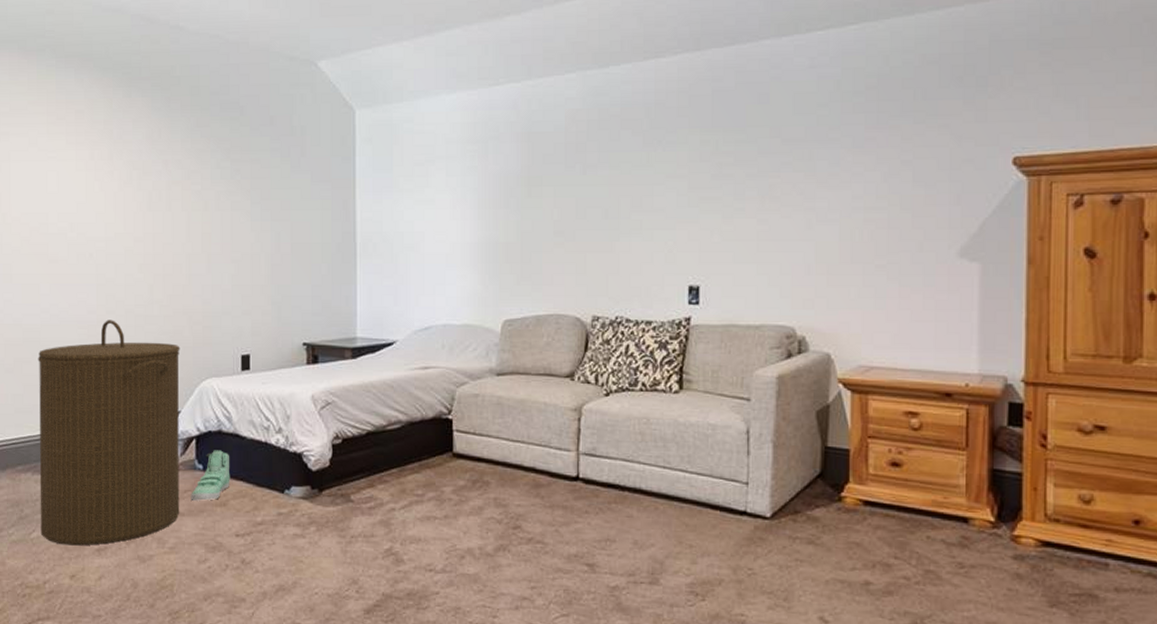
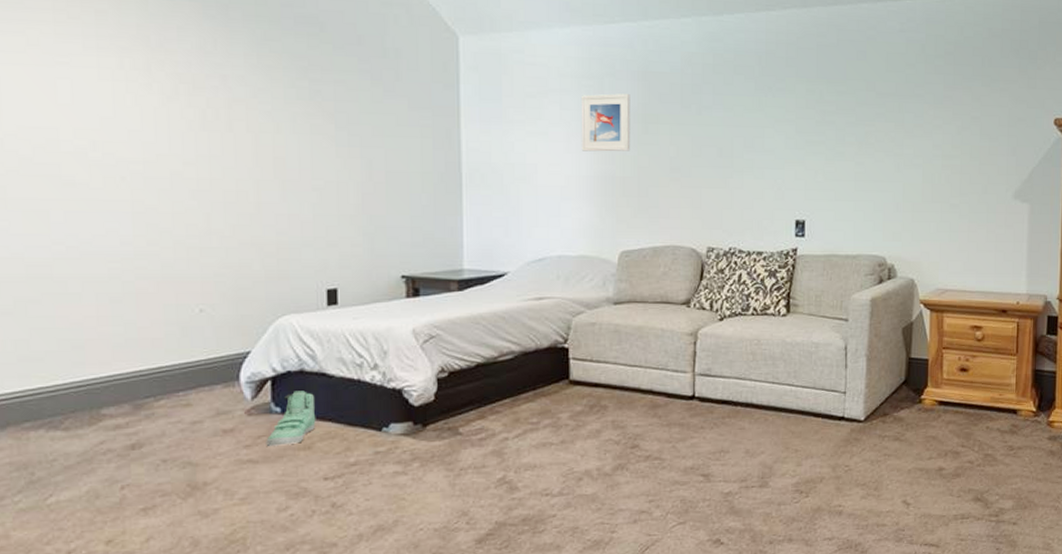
laundry hamper: present [38,320,181,546] -> none [49,252,253,508]
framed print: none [466,157,514,218] -> present [581,93,631,152]

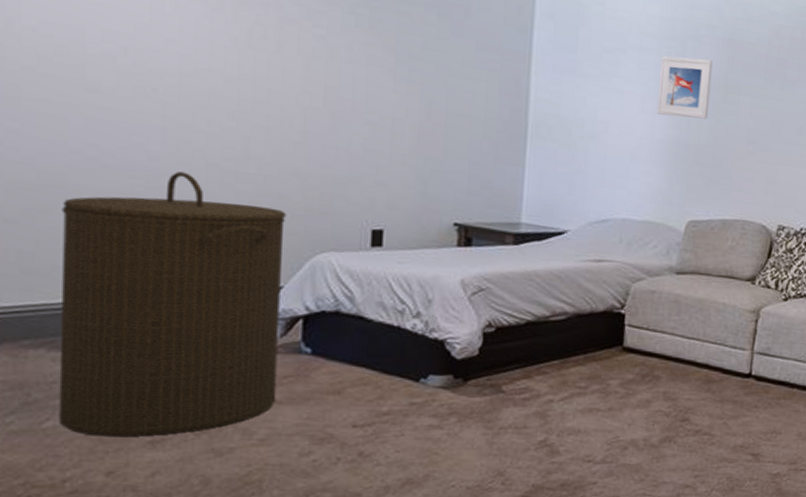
laundry hamper: none [49,252,253,508] -> present [59,171,287,437]
sneaker: present [266,391,316,446] -> none [292,332,349,388]

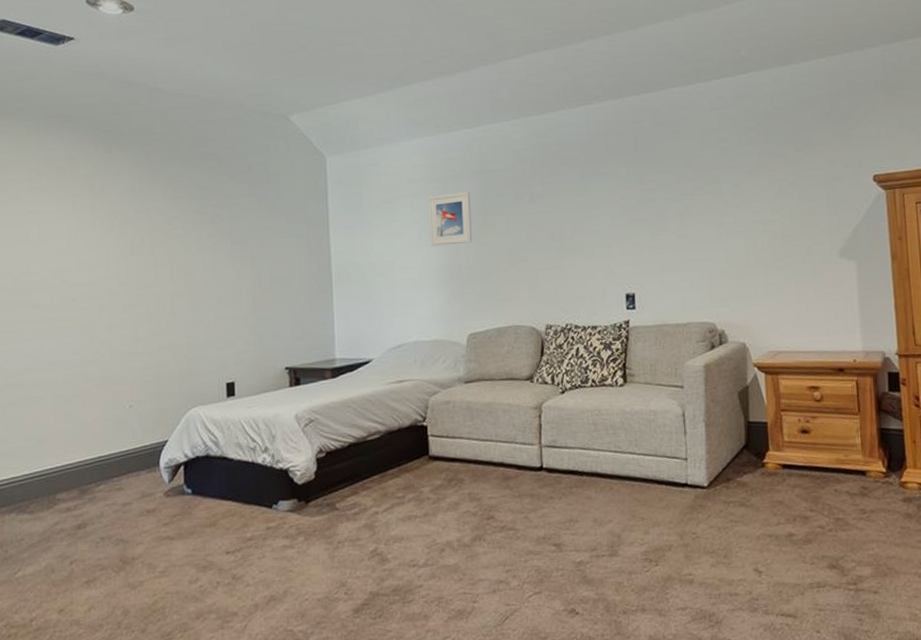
laundry hamper: present [59,171,287,437] -> none [21,359,170,581]

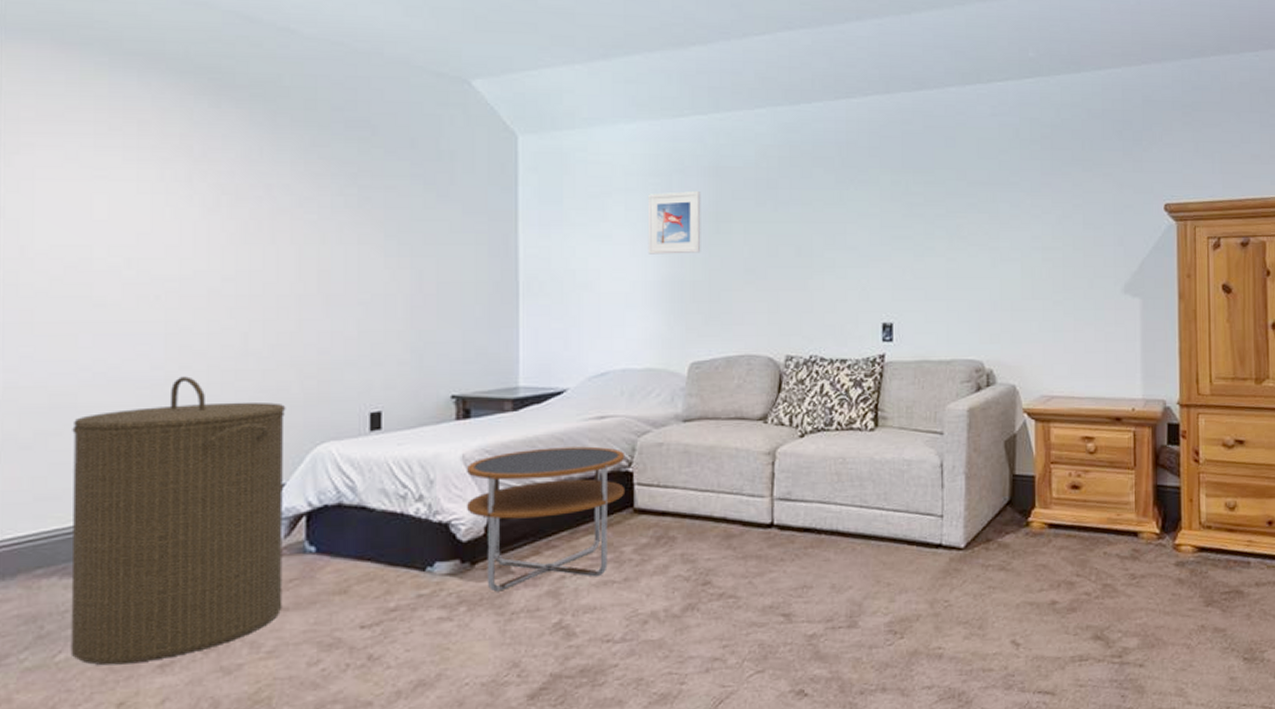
laundry hamper: none [21,359,170,581] -> present [70,376,286,665]
side table: none [299,405,421,525] -> present [467,446,626,592]

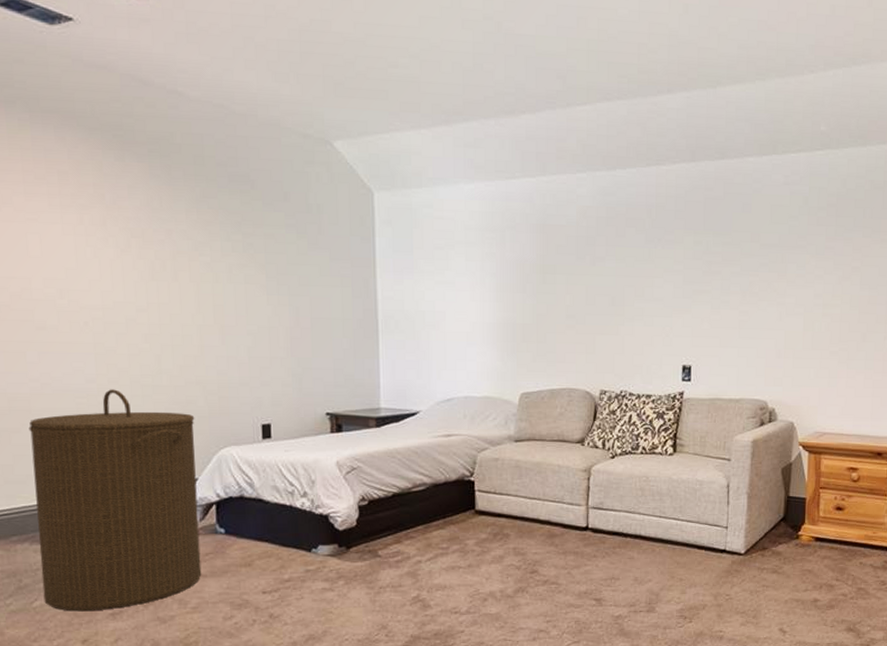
side table: present [467,446,626,592] -> none [341,458,468,570]
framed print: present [647,191,701,254] -> none [484,245,530,300]

